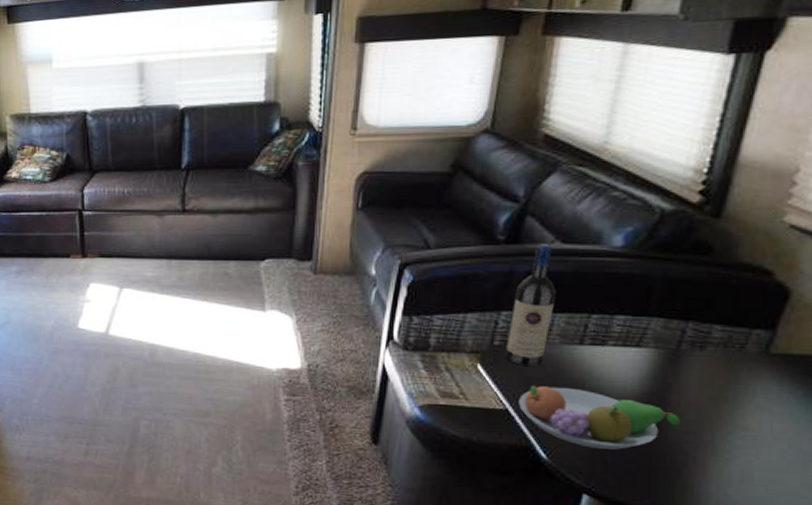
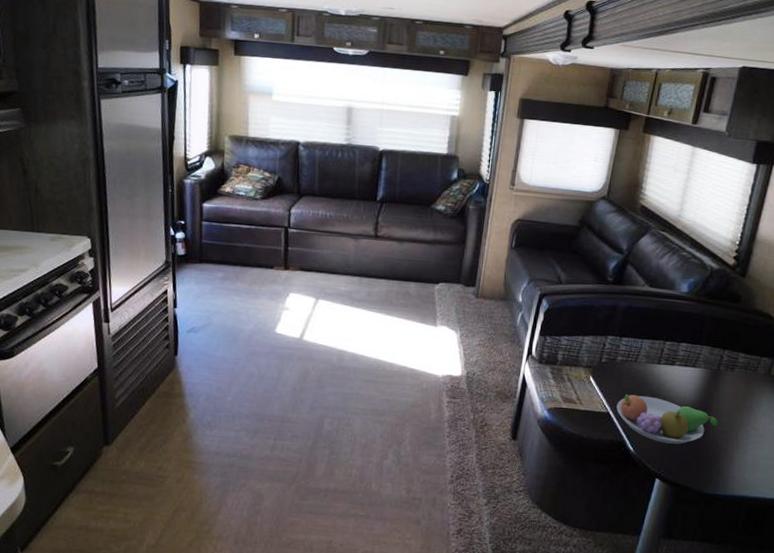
wine bottle: present [504,244,556,366] -> none [608,286,644,379]

